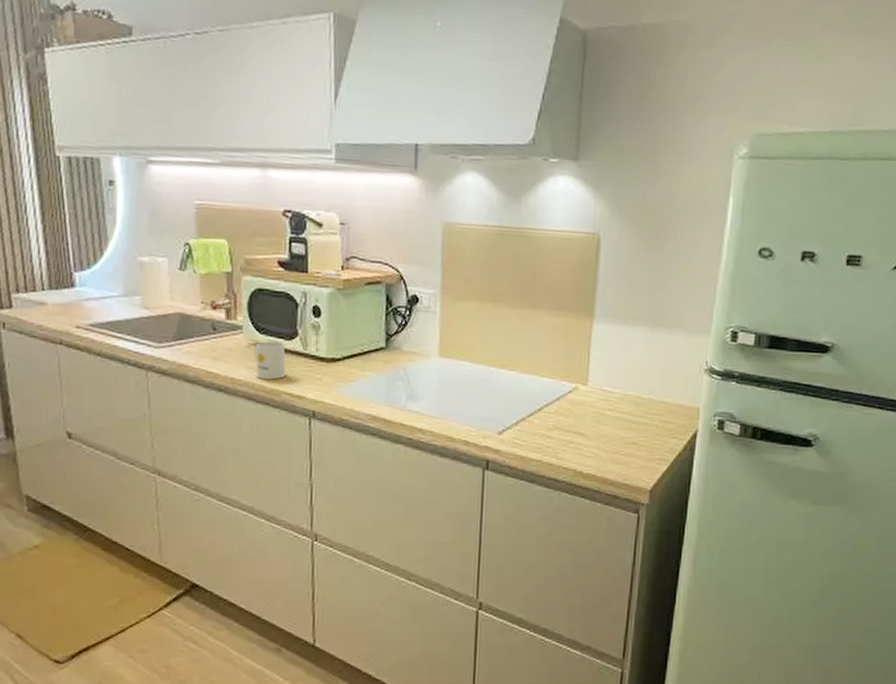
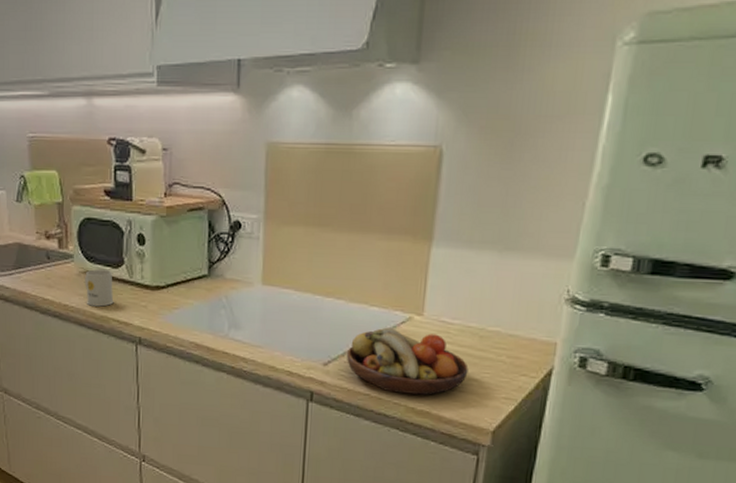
fruit bowl: none [520,396,628,460] -> present [347,327,469,396]

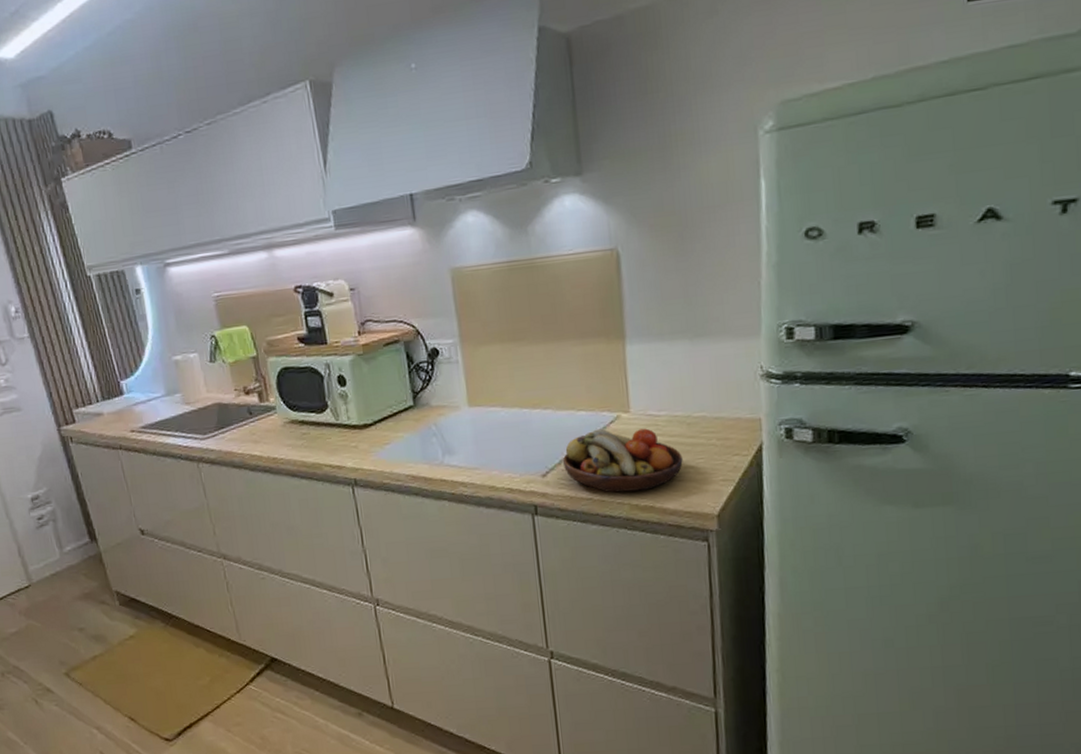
mug: present [85,268,114,307] -> none [290,415,324,455]

